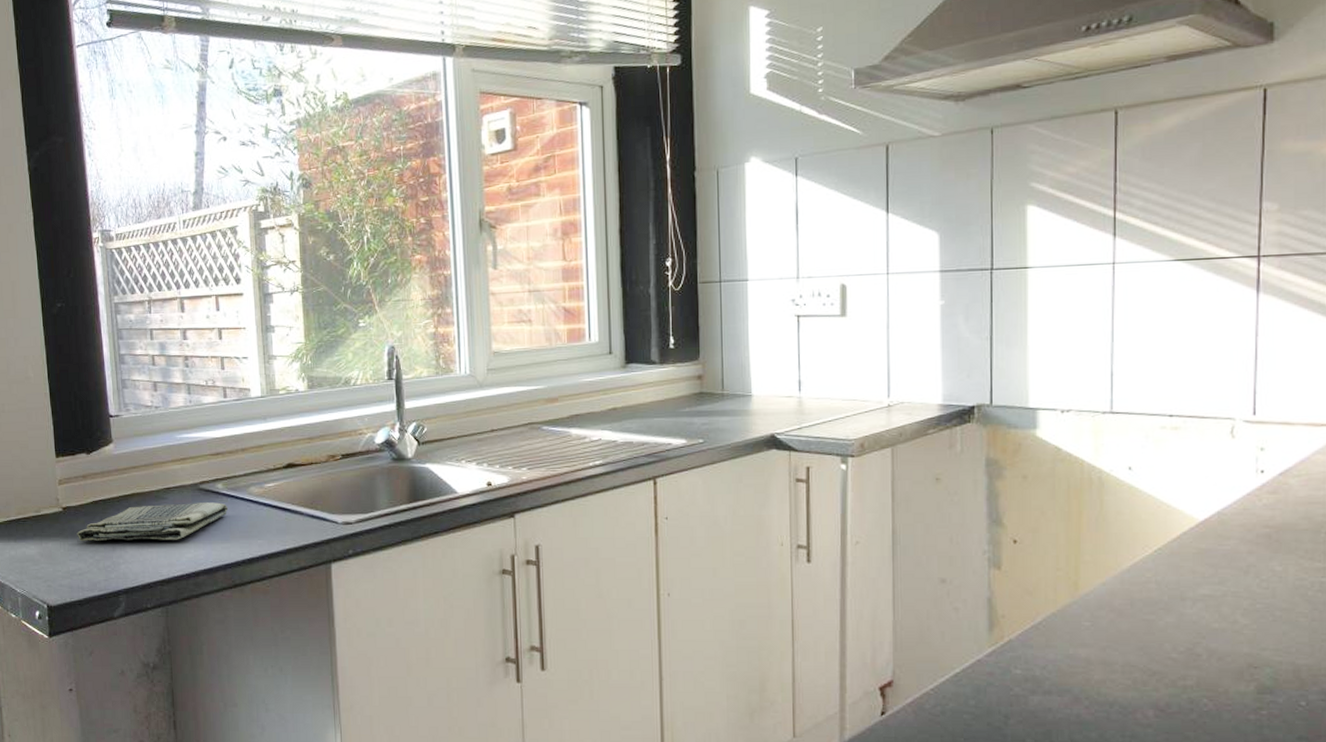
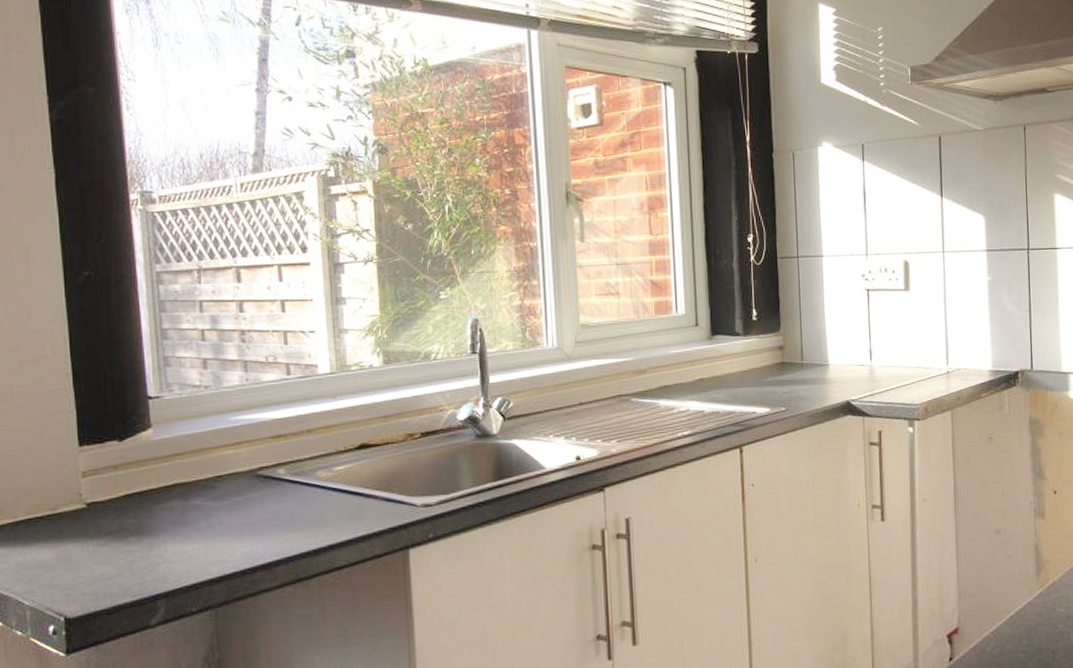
dish towel: present [77,502,229,541] -> none [104,489,292,541]

